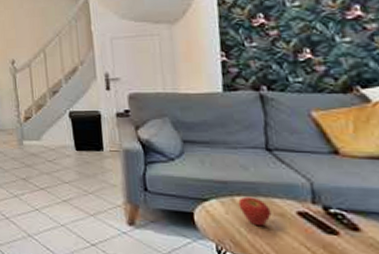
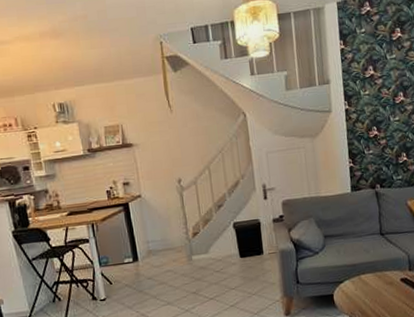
apple: present [238,196,272,227] -> none [363,273,385,296]

